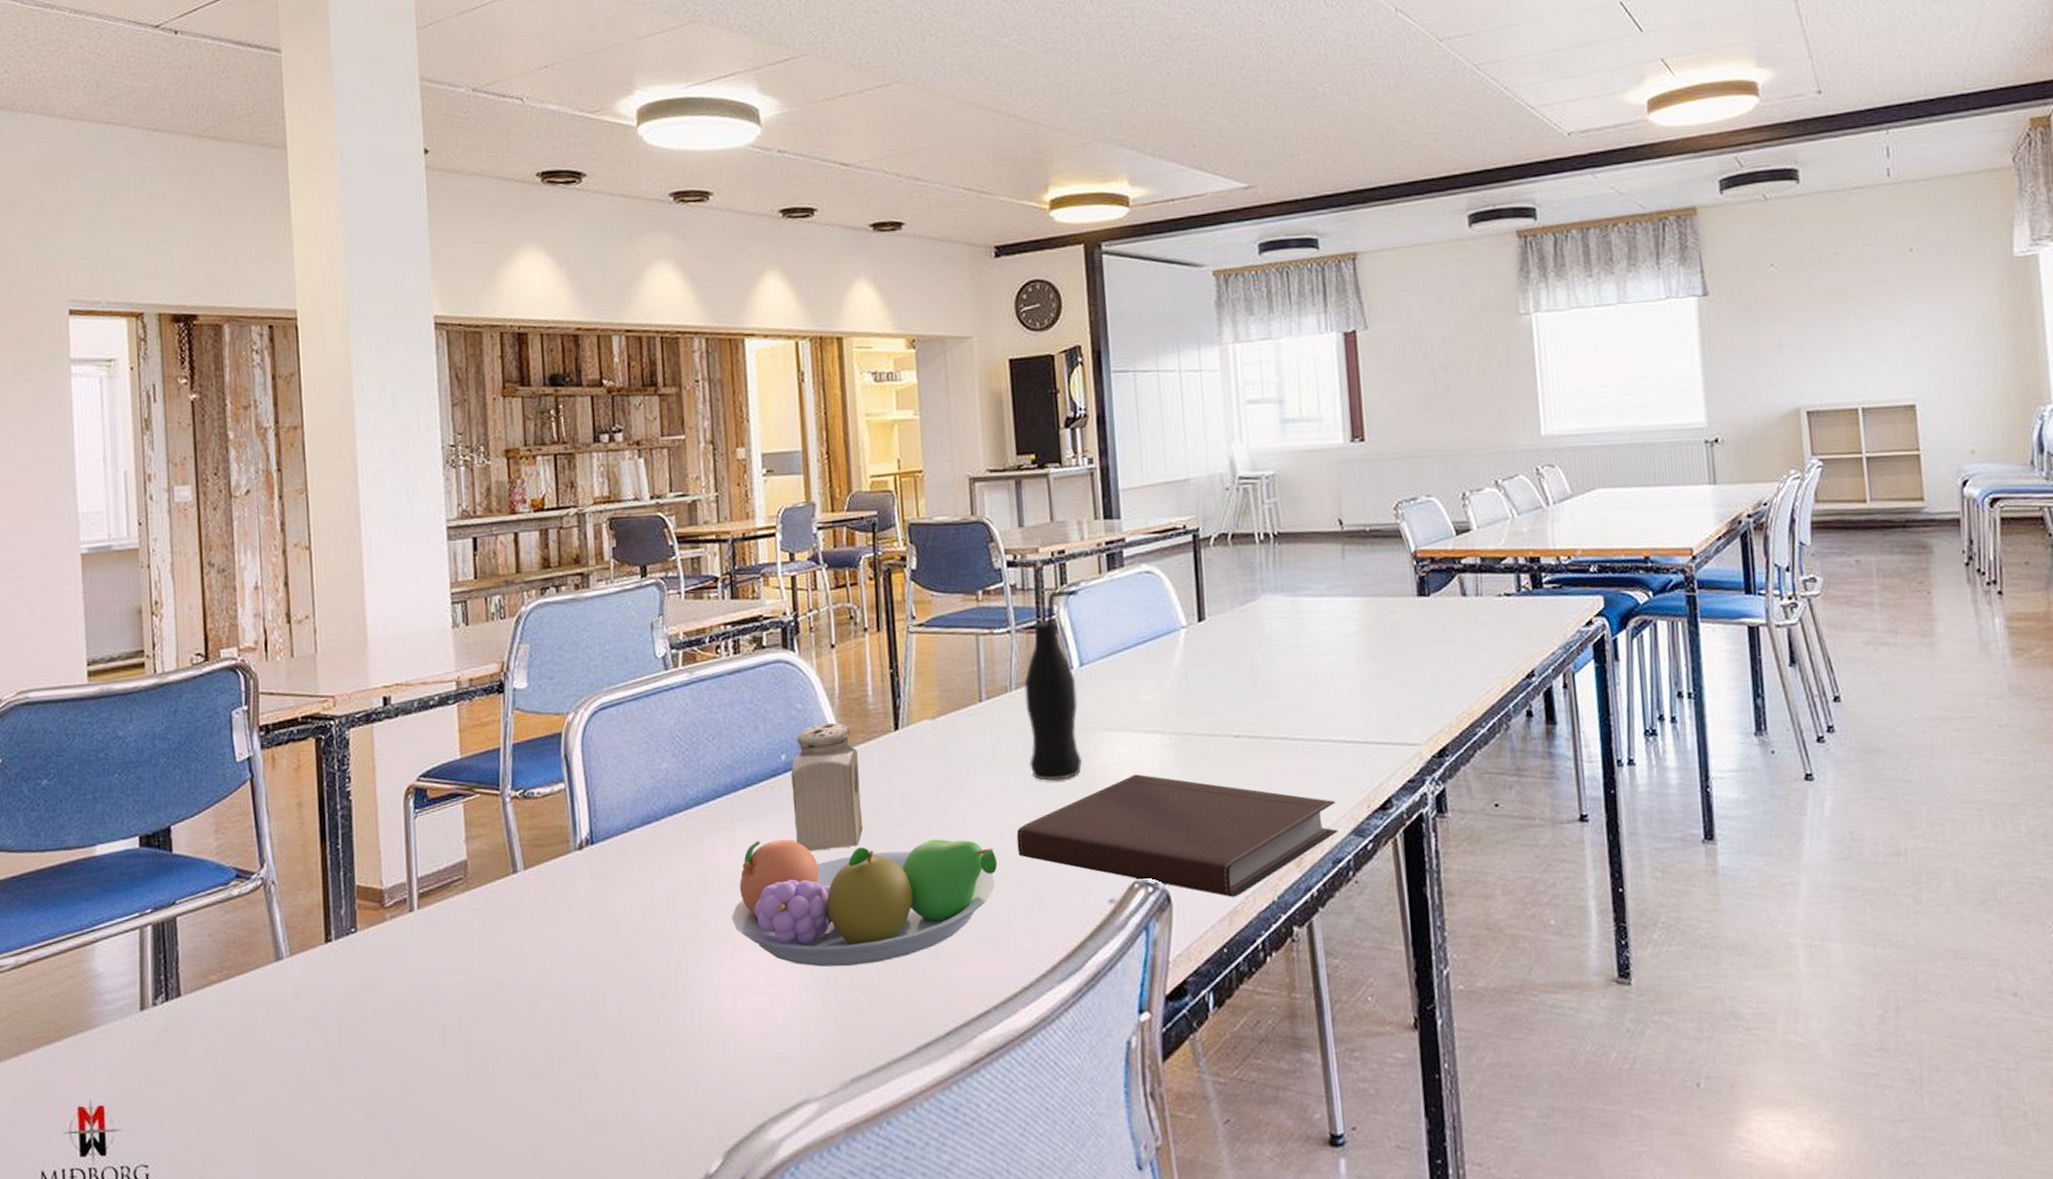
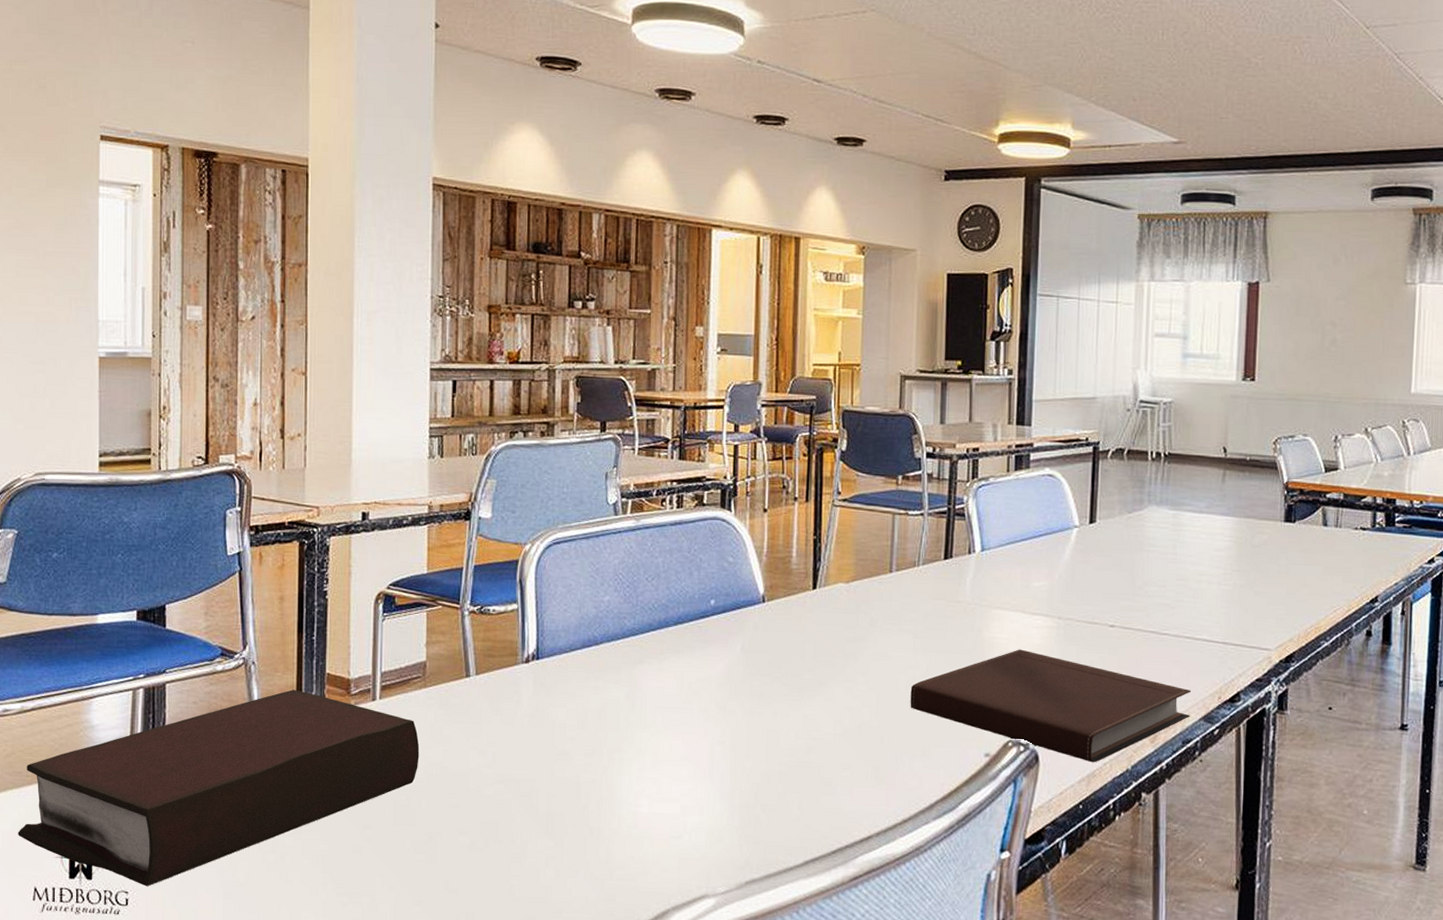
bible: none [19,908,468,1157] -> present [18,690,420,887]
fruit bowl: present [732,839,997,967] -> none [655,671,891,787]
salt shaker: present [791,723,864,852] -> none [717,577,778,686]
bottle: present [1024,589,1083,781] -> none [927,483,988,647]

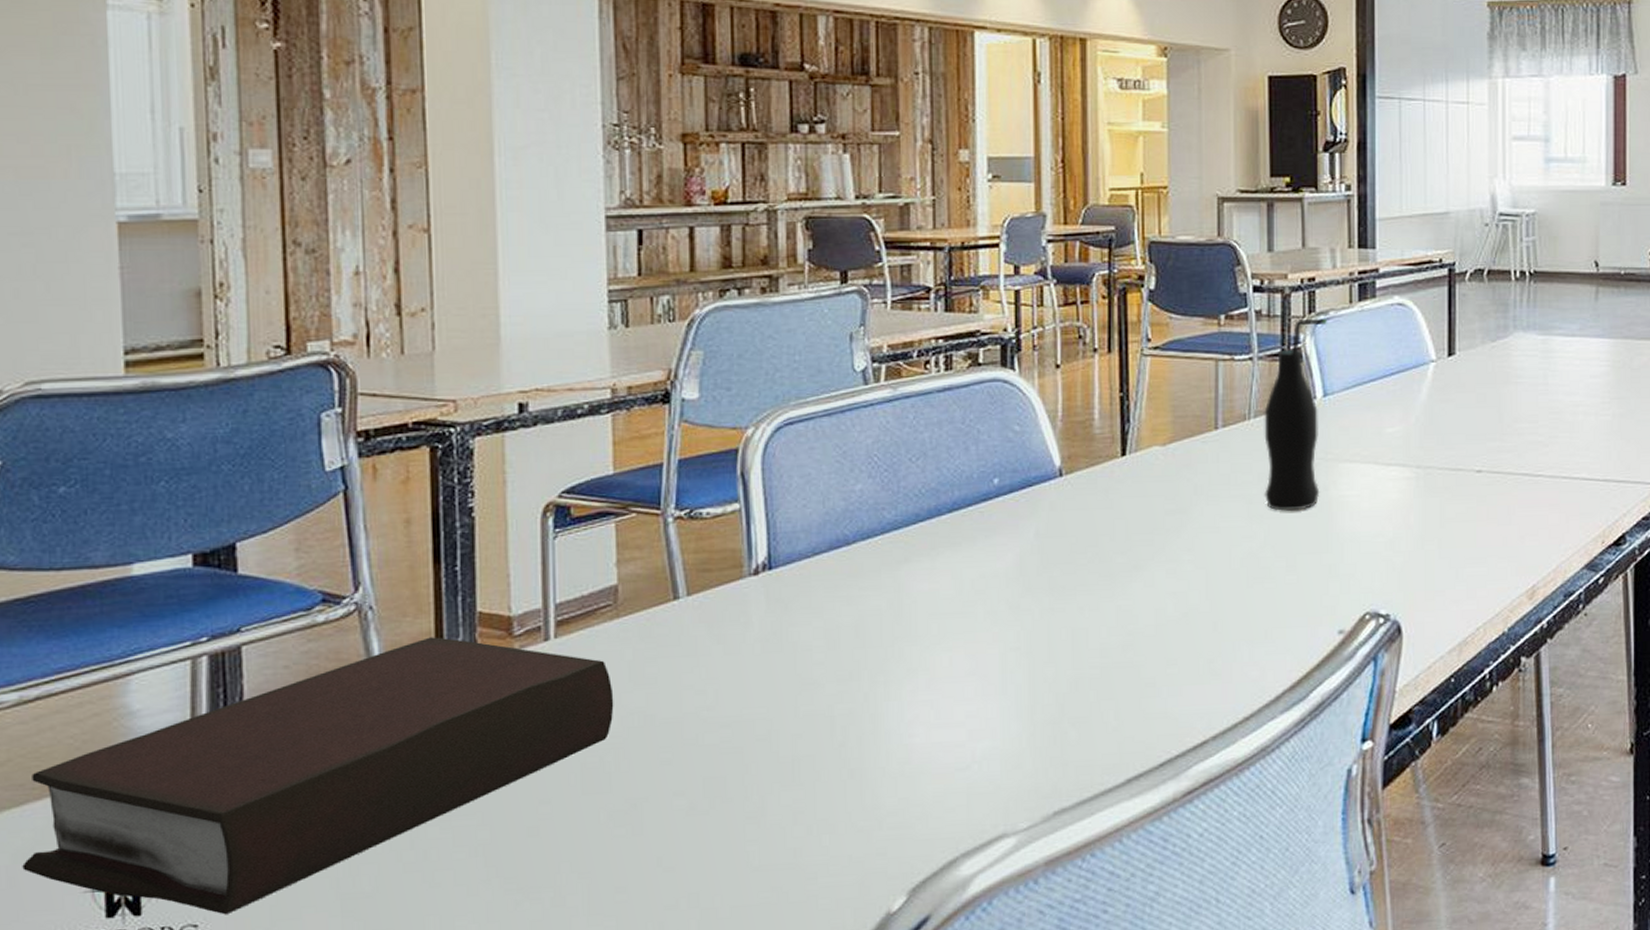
notebook: present [910,649,1192,763] -> none [1246,506,1572,629]
bottle: none [927,483,988,647] -> present [1263,318,1328,511]

